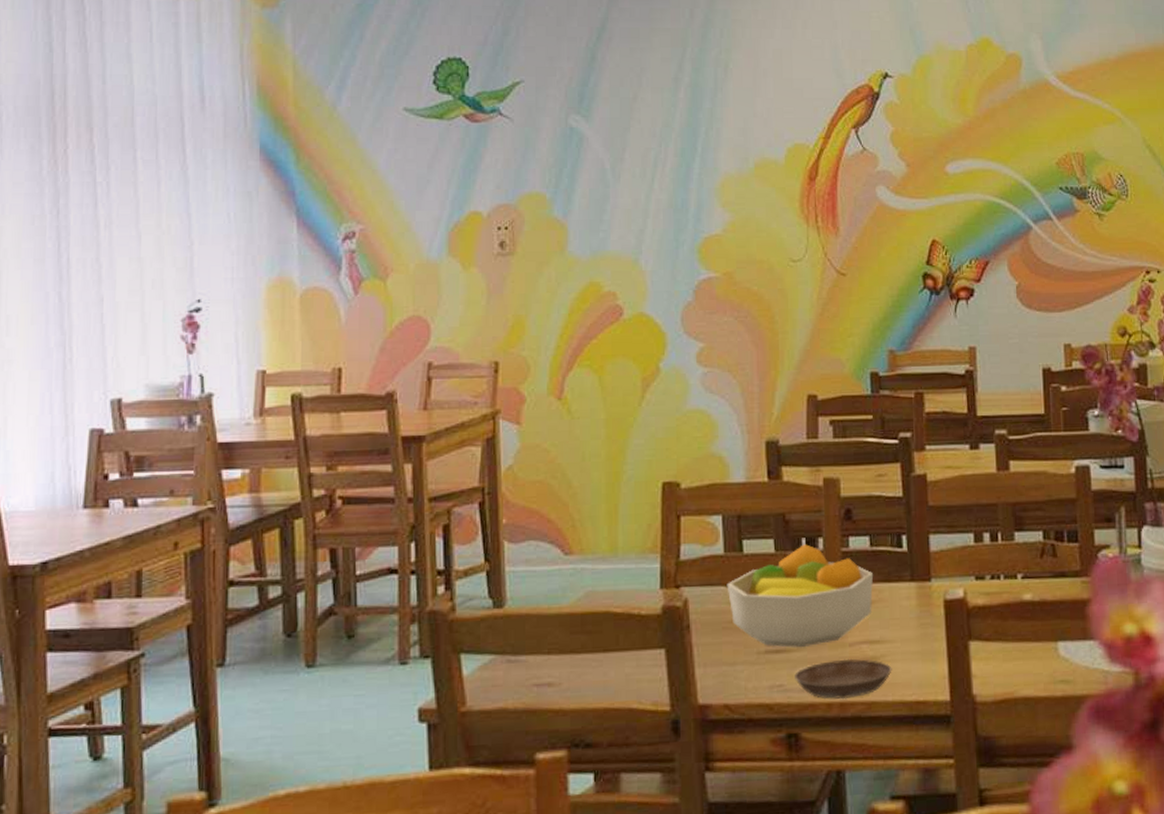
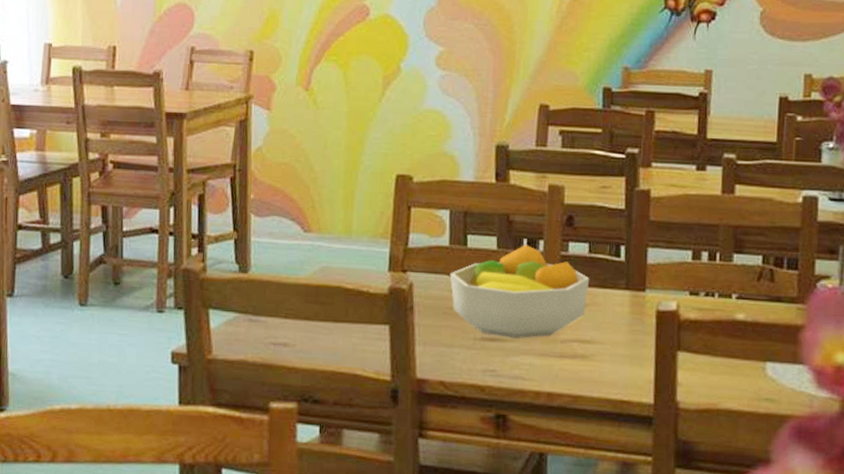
saucer: present [795,658,892,700] -> none [507,354,600,390]

